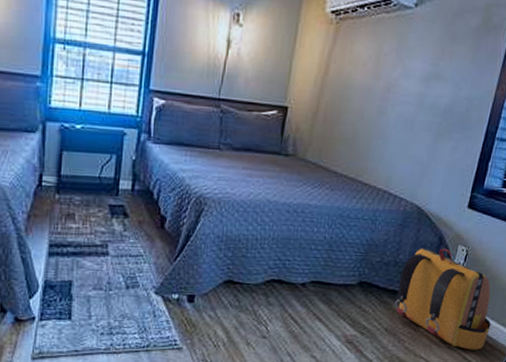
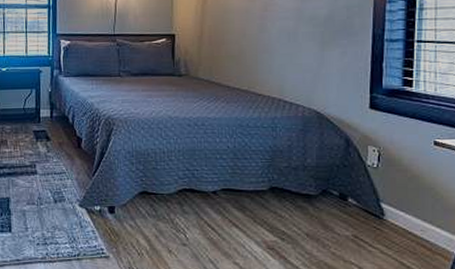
backpack: present [395,248,492,350] -> none [311,150,425,255]

